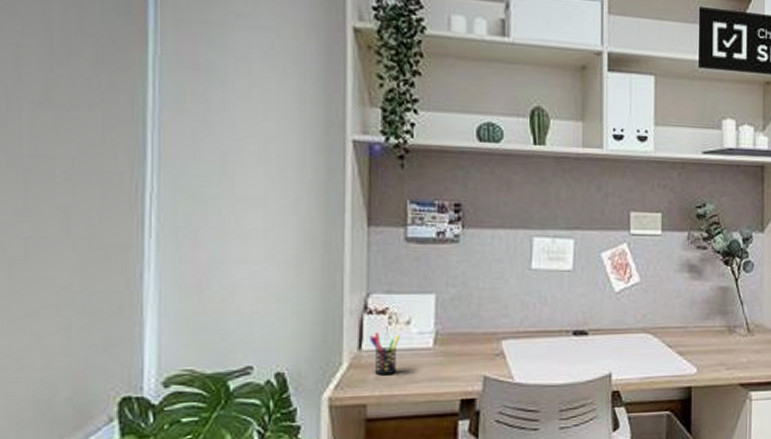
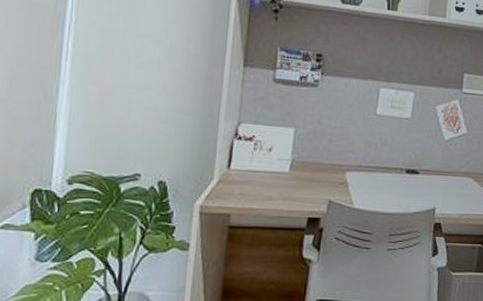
pen holder: present [369,332,401,374] -> none [237,155,263,191]

